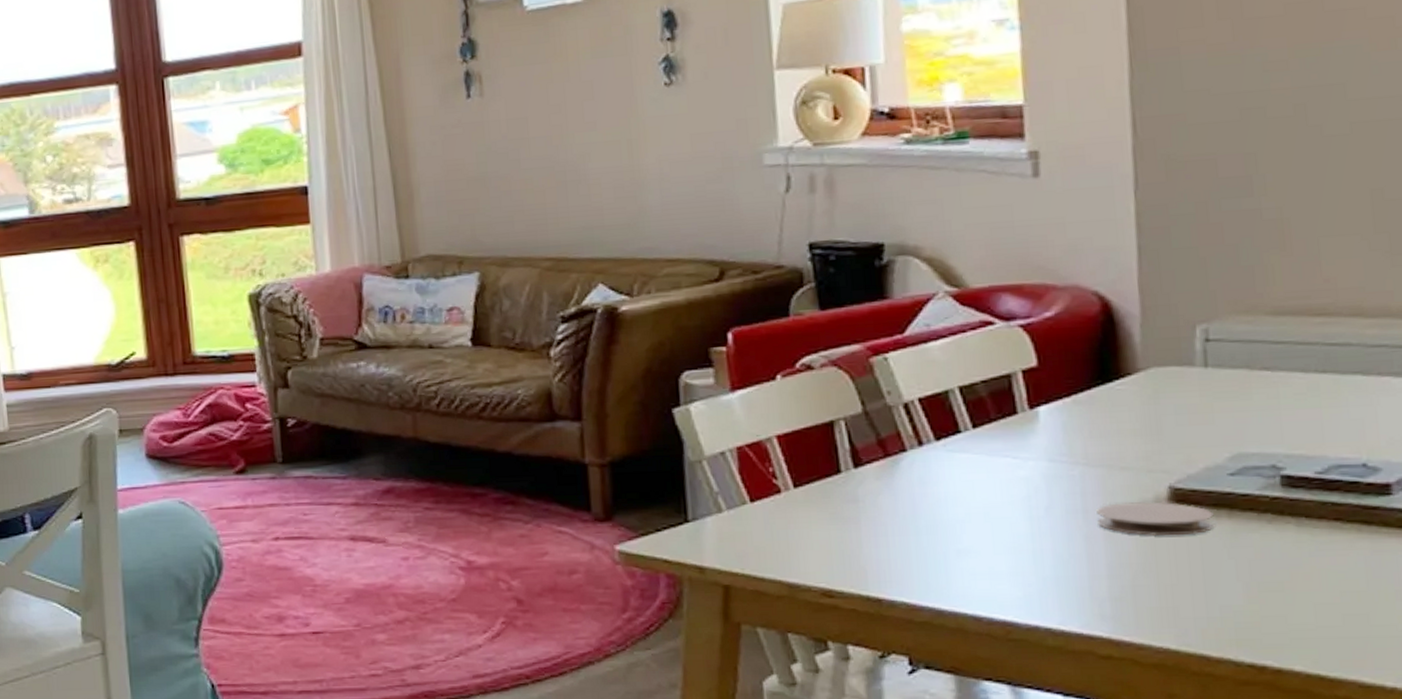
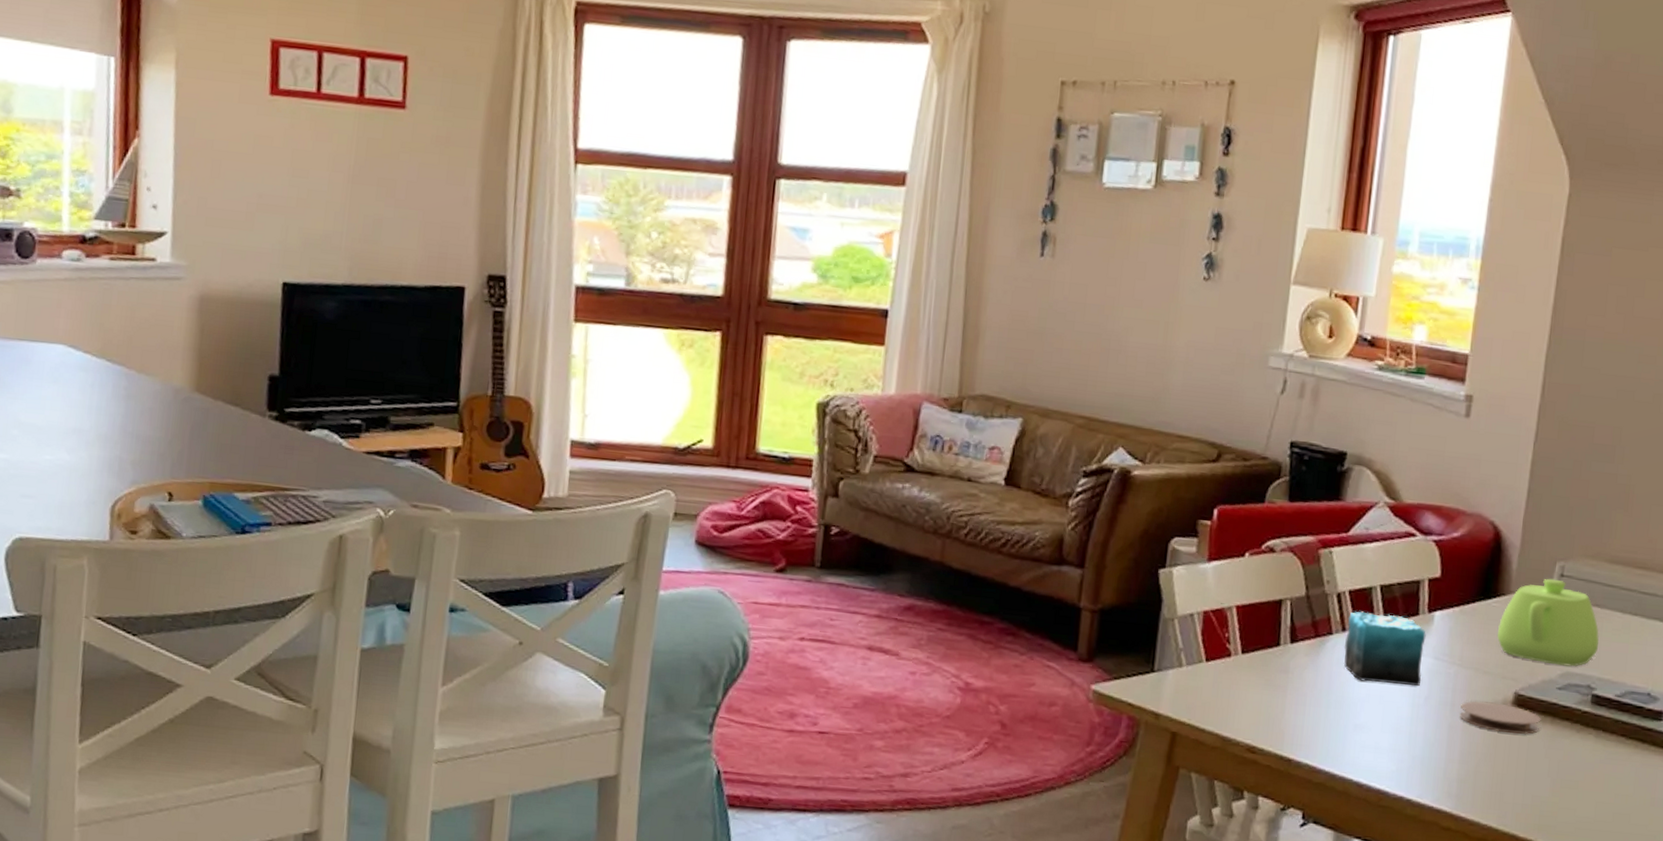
candle: none [923,418,1036,499] -> present [1343,611,1426,687]
teapot: none [1130,345,1278,448] -> present [1497,578,1599,667]

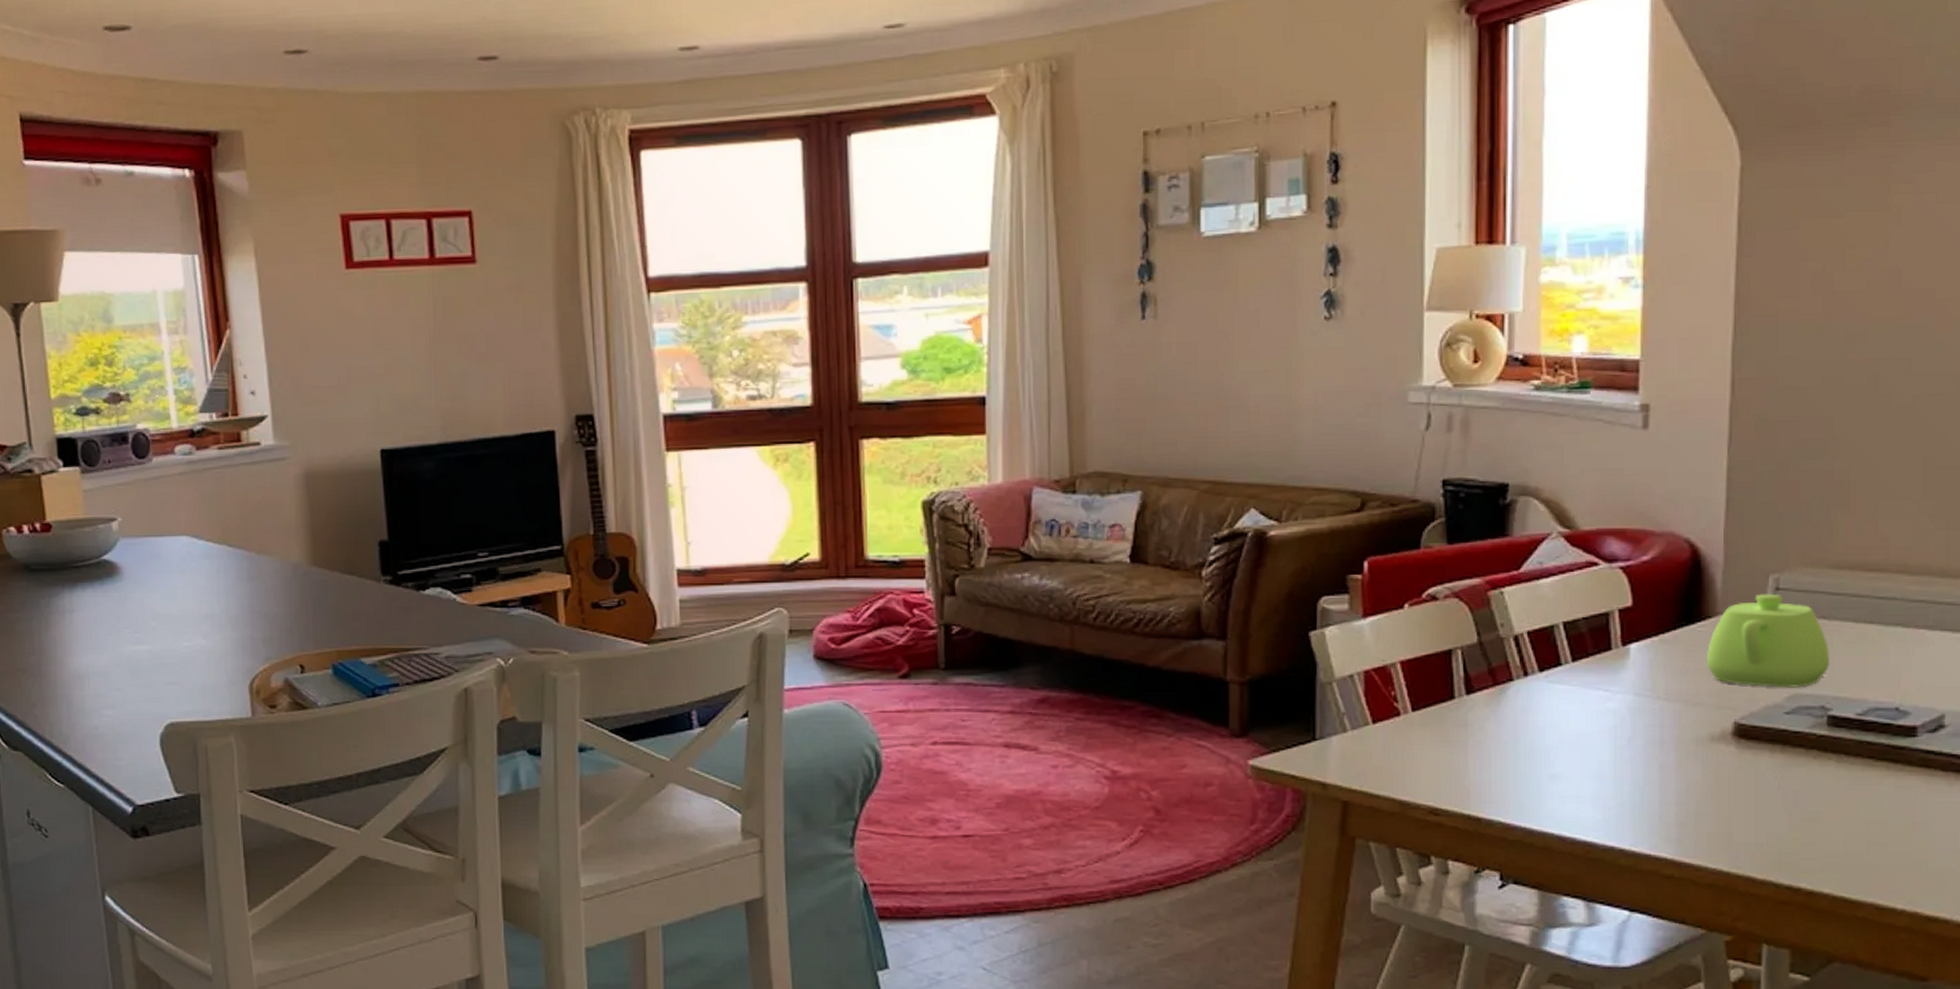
candle: present [1343,611,1426,687] -> none [1528,652,1622,727]
coaster: present [1460,701,1541,734] -> none [1671,736,1769,768]

